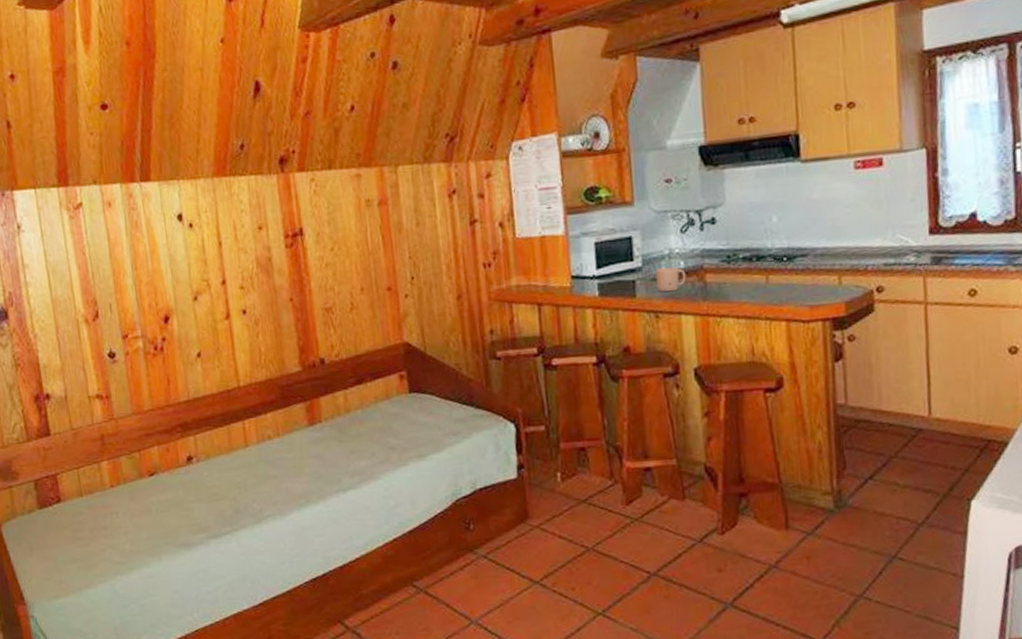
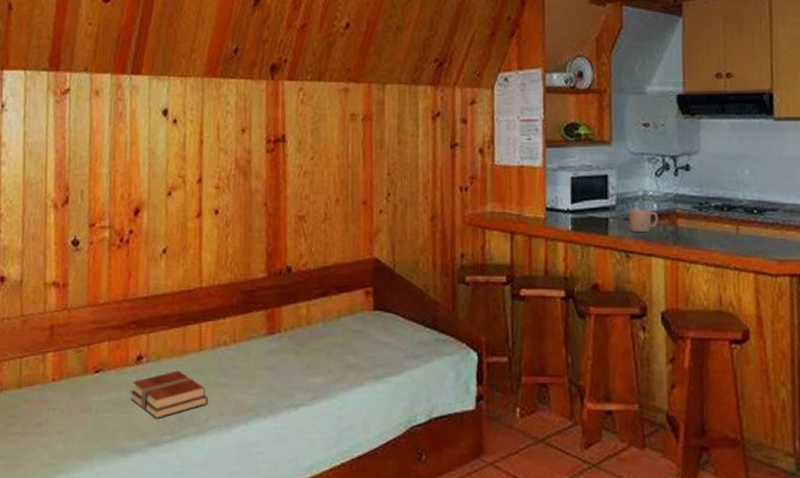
books: none [185,467,261,514] -> present [130,370,209,420]

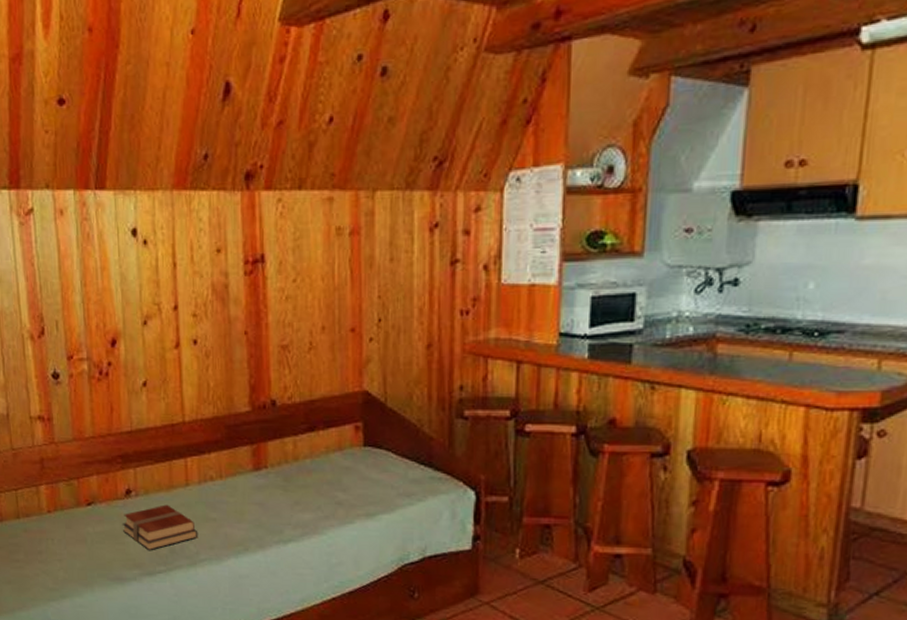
mug: present [629,209,659,233] -> none [657,332,694,361]

